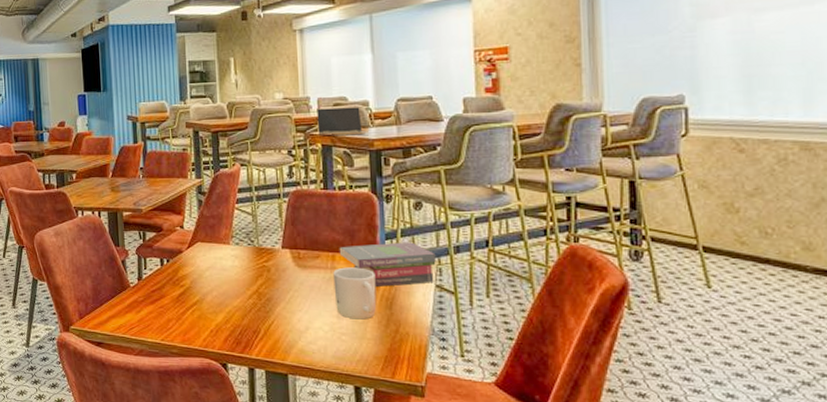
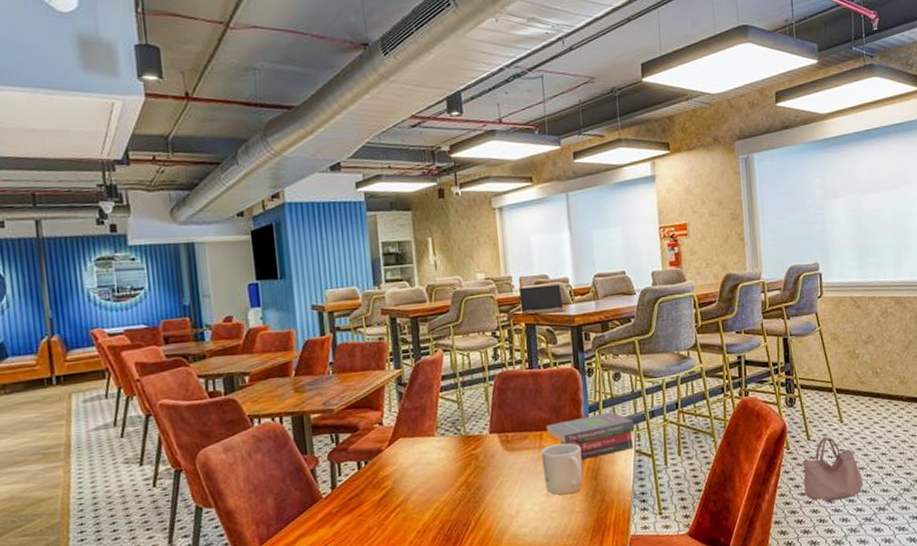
handbag: none [650,301,737,380] -> present [803,436,863,501]

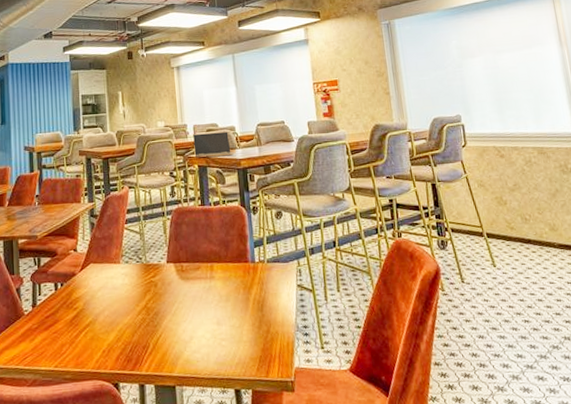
mug: present [541,443,584,496] -> none [212,275,250,325]
books: present [546,412,635,460] -> none [216,248,296,291]
handbag: present [803,436,863,501] -> none [458,280,522,345]

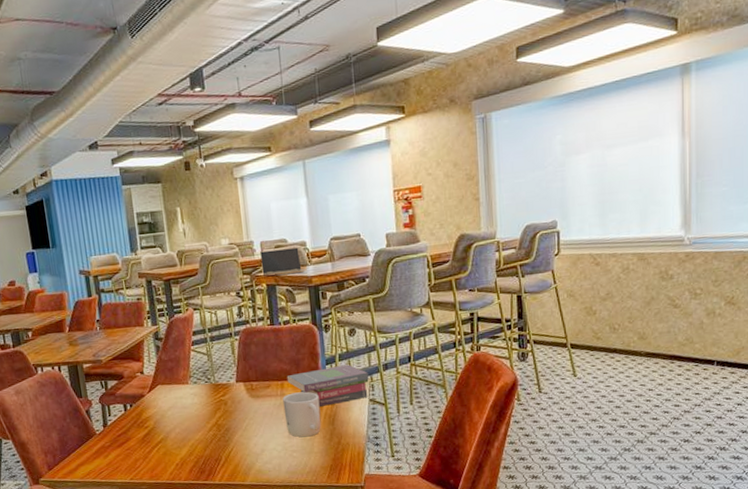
mug: none [212,275,250,325] -> present [282,391,322,438]
books: none [216,248,296,291] -> present [286,364,369,407]

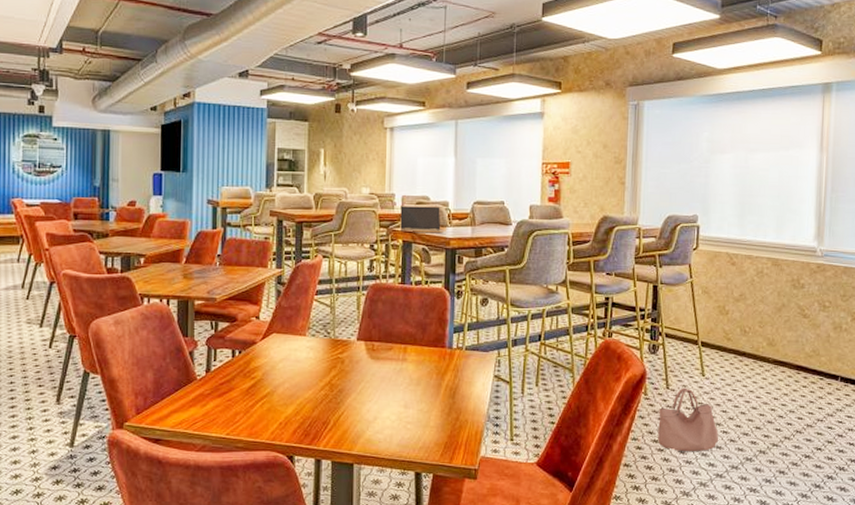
mug: present [282,391,322,438] -> none [403,359,442,409]
books: present [286,364,369,407] -> none [411,335,496,377]
handbag: none [533,389,595,450] -> present [658,387,718,452]

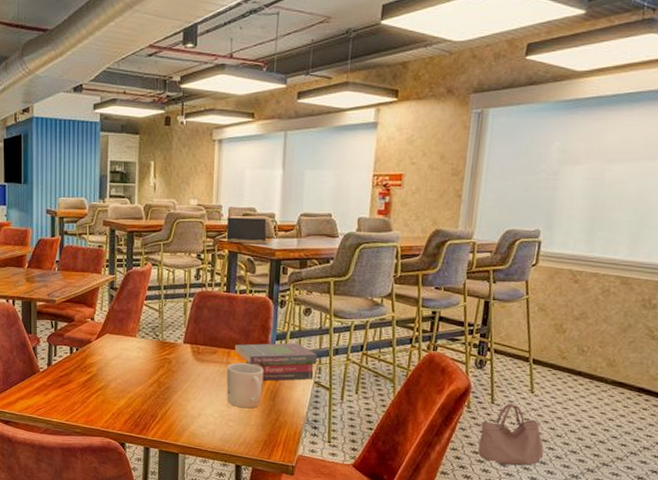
mug: none [403,359,442,409] -> present [226,362,264,409]
books: none [411,335,496,377] -> present [234,343,318,381]

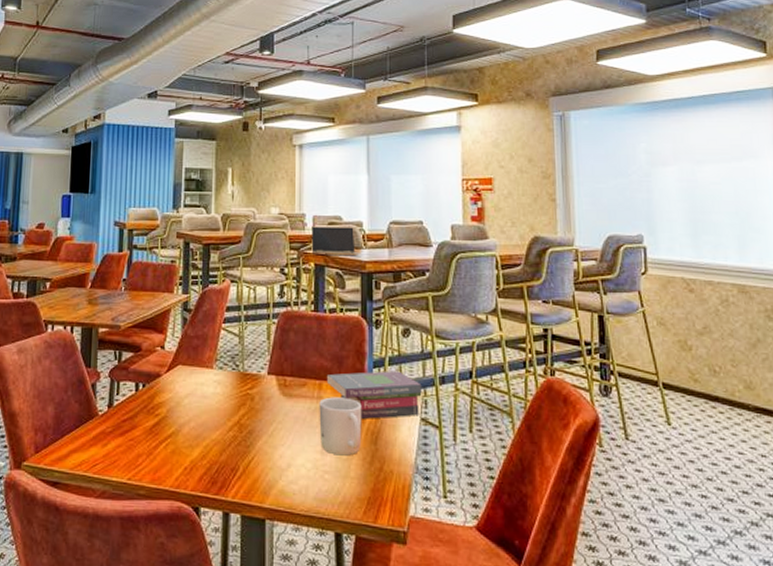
handbag: present [478,403,544,466] -> none [619,439,696,521]

